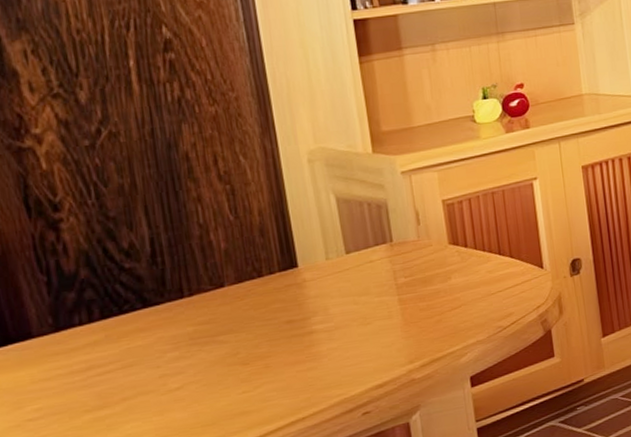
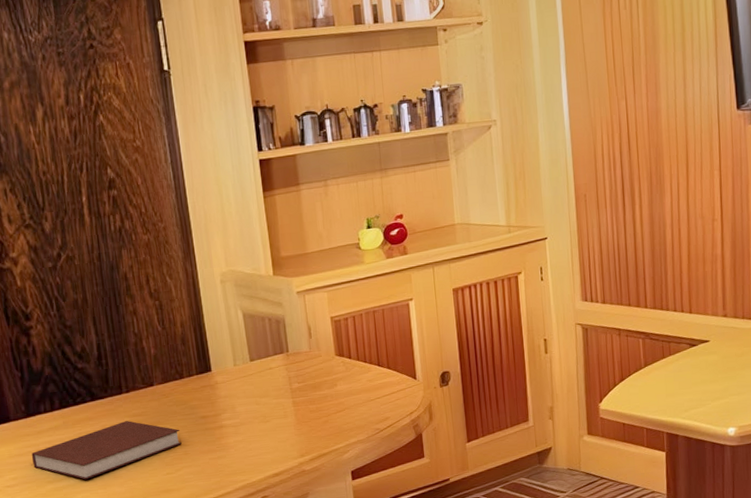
notebook: none [62,330,261,406] -> present [32,421,182,480]

